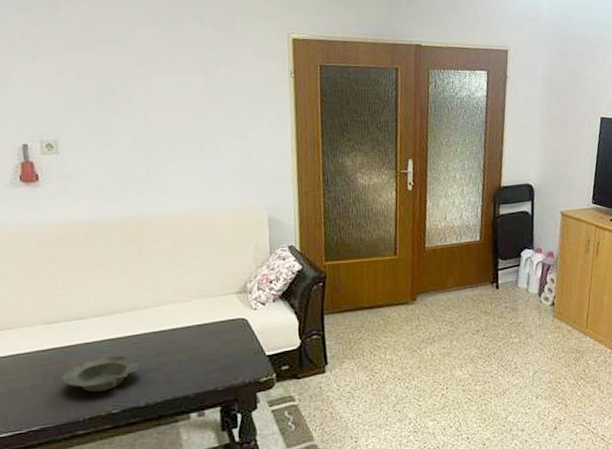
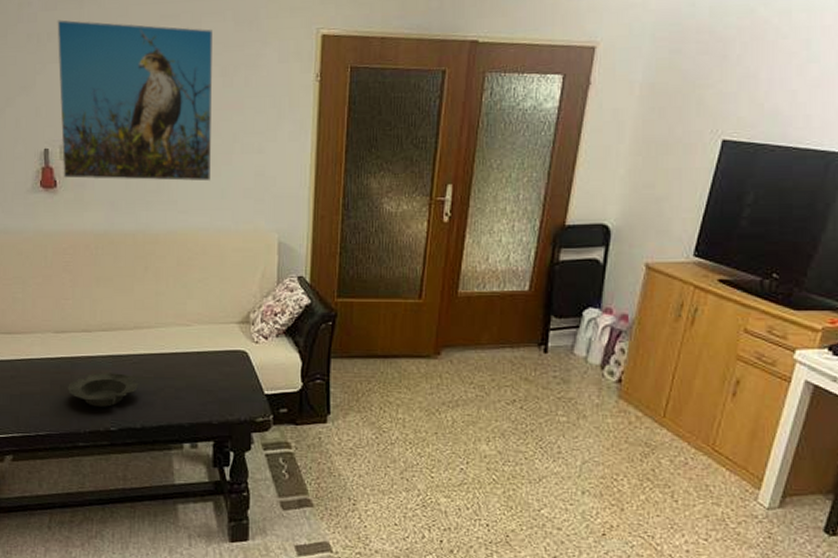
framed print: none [30,21,199,172] -> present [57,20,212,182]

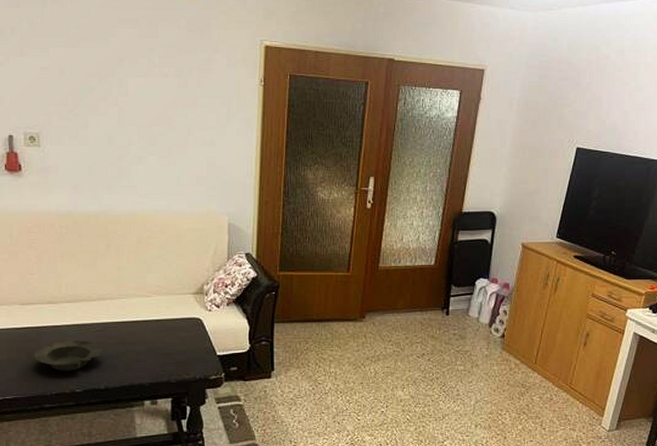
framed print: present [57,20,212,182] -> none [20,16,168,169]

